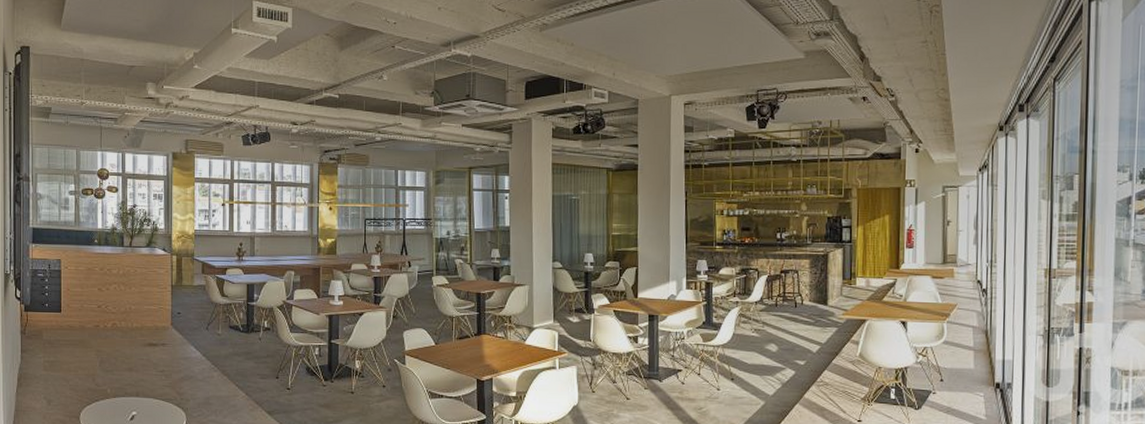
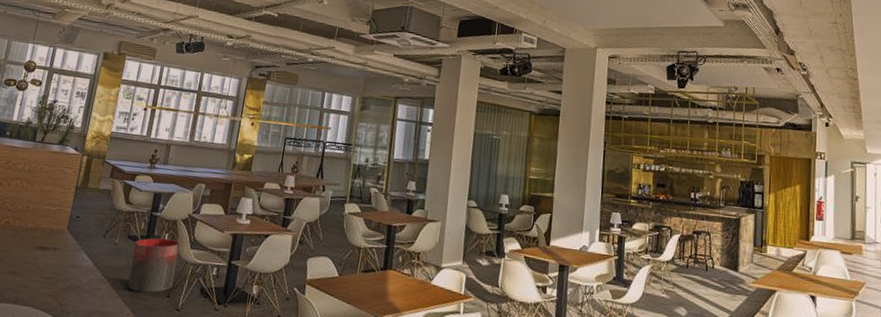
trash can: none [237,326,280,377] -> present [128,238,180,294]

